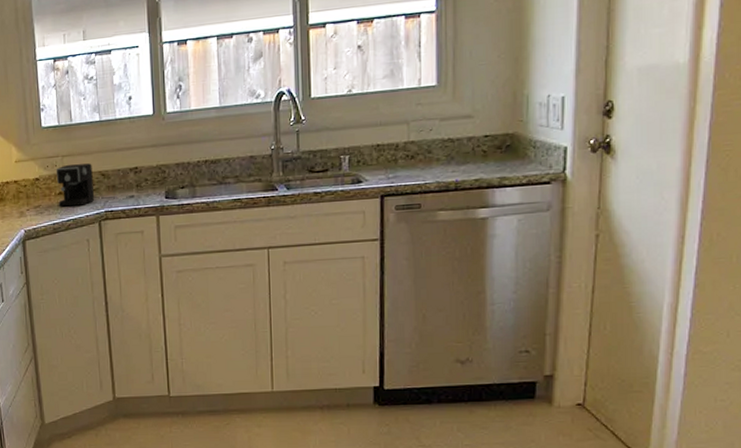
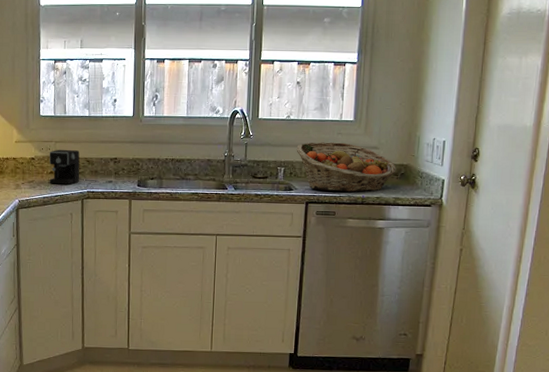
fruit basket: none [363,114,499,179] -> present [296,142,396,192]

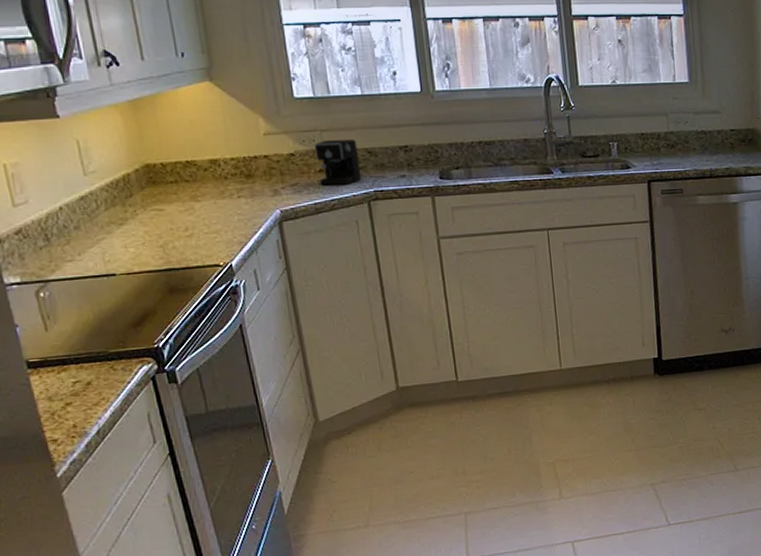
fruit basket: present [296,142,396,192] -> none [628,108,743,166]

